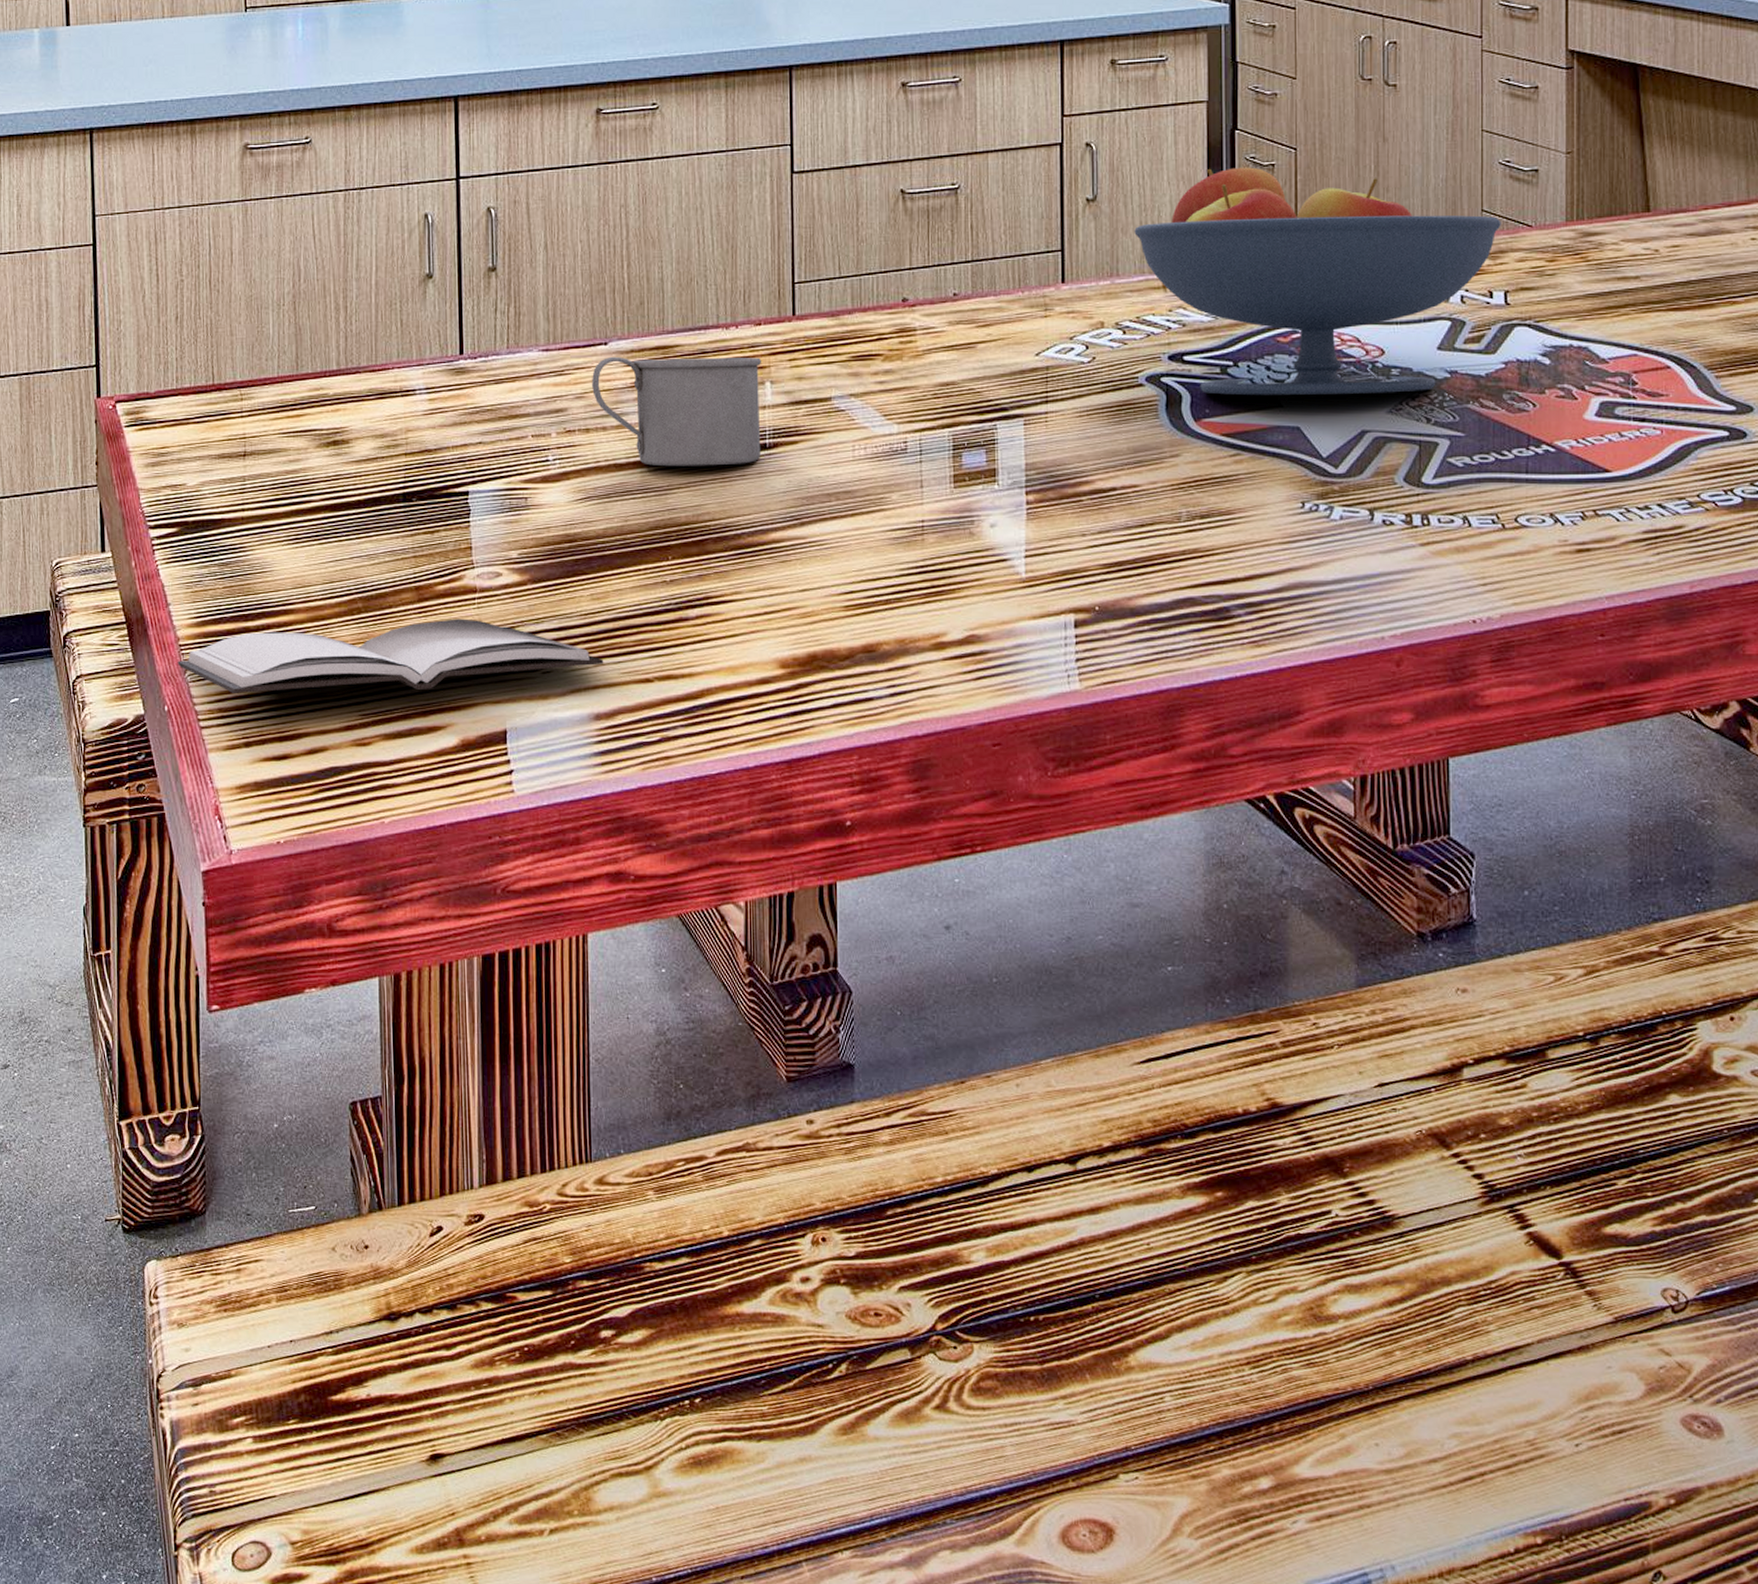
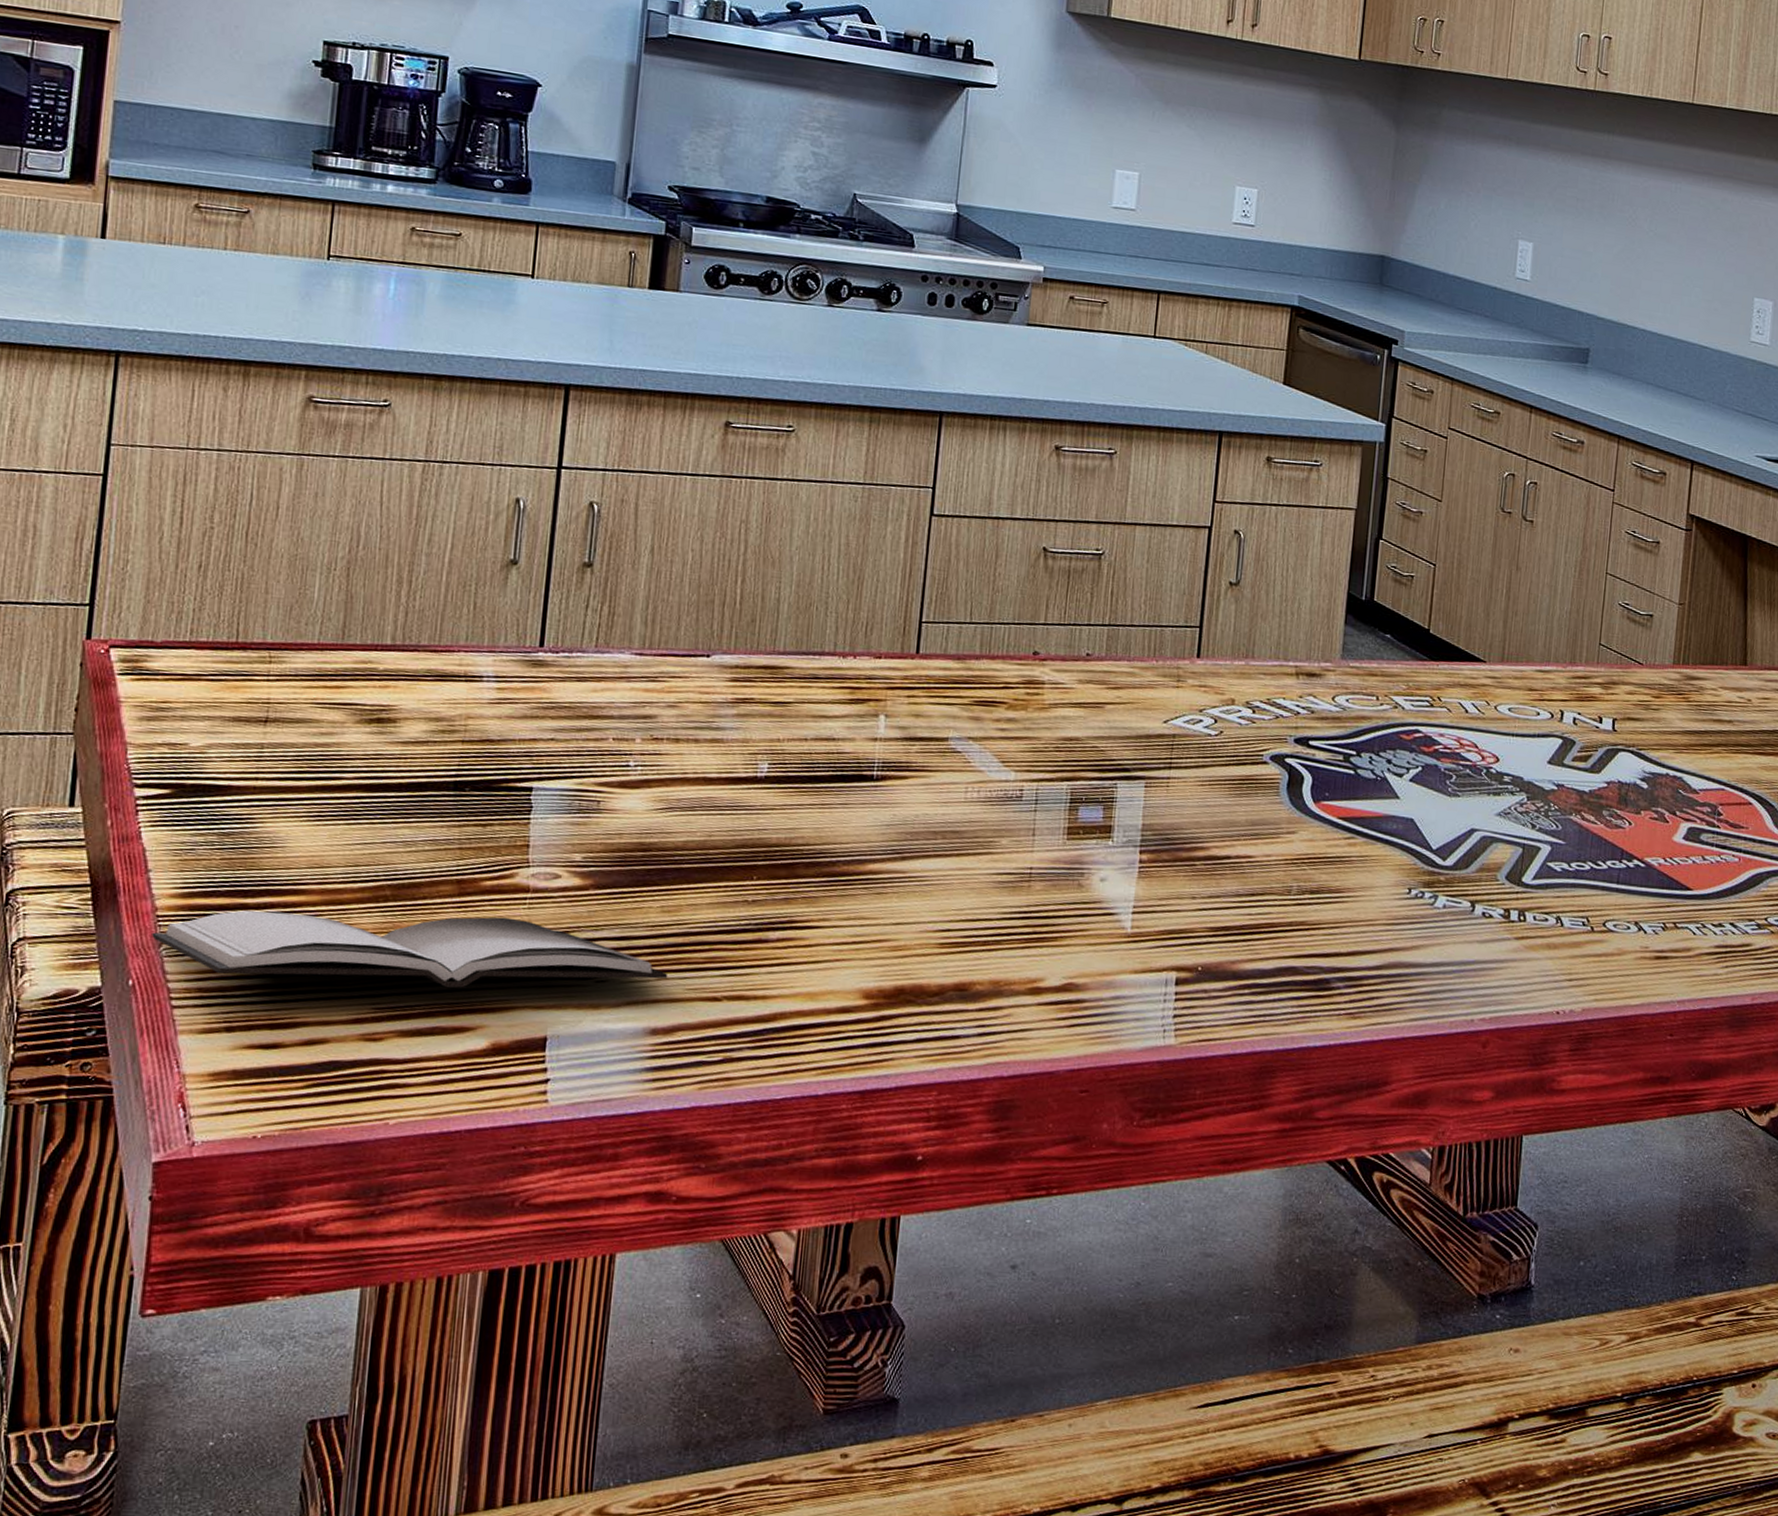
mug: present [592,356,762,467] -> none [687,669,879,793]
fruit bowl: present [1134,167,1501,396] -> none [1273,571,1616,799]

